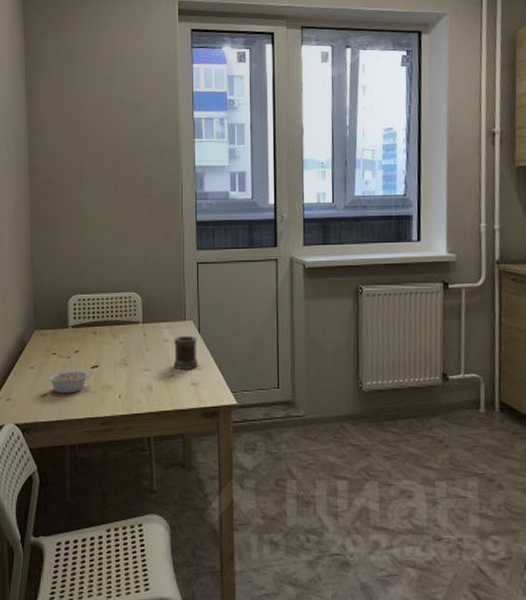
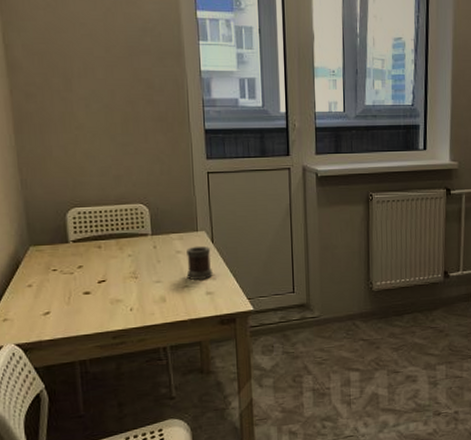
legume: present [47,370,93,394] -> none [49,285,101,311]

